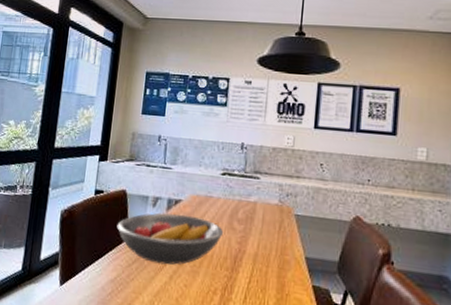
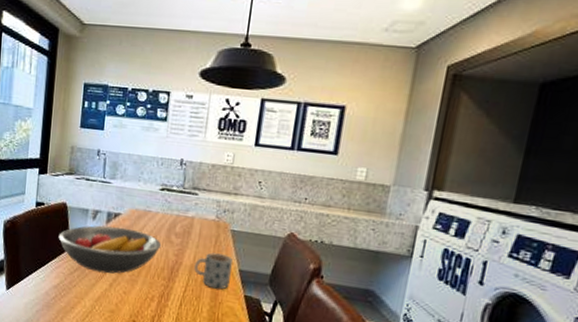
mug: none [259,239,298,280] -> present [194,252,233,290]

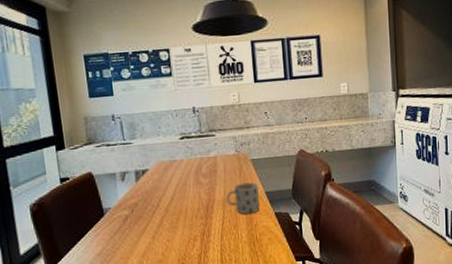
fruit bowl: present [58,225,162,274] -> none [90,181,193,230]

